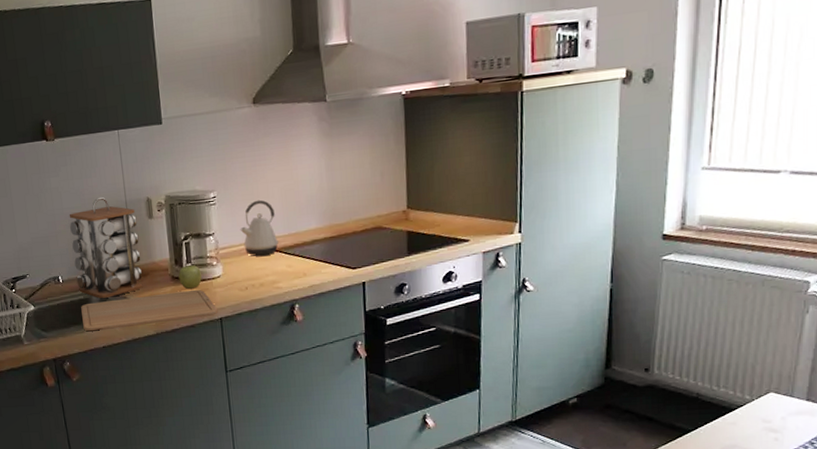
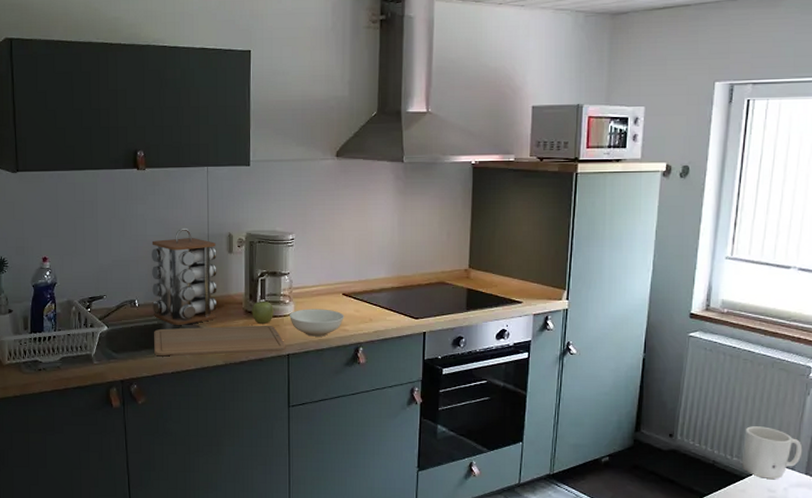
bowl: none [218,267,276,298] -> present [290,309,344,337]
kettle: present [240,199,279,256] -> none [314,246,349,298]
mug: none [730,352,802,408] -> present [741,426,803,479]

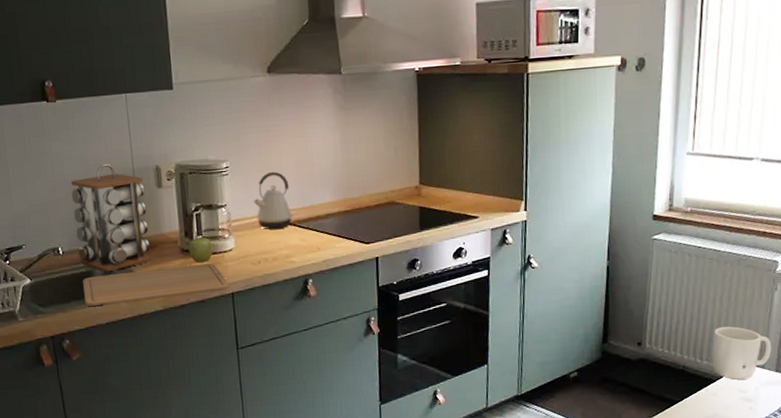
bowl: present [290,309,344,337] -> none [230,240,290,272]
kettle: none [314,246,349,298] -> present [253,171,292,229]

